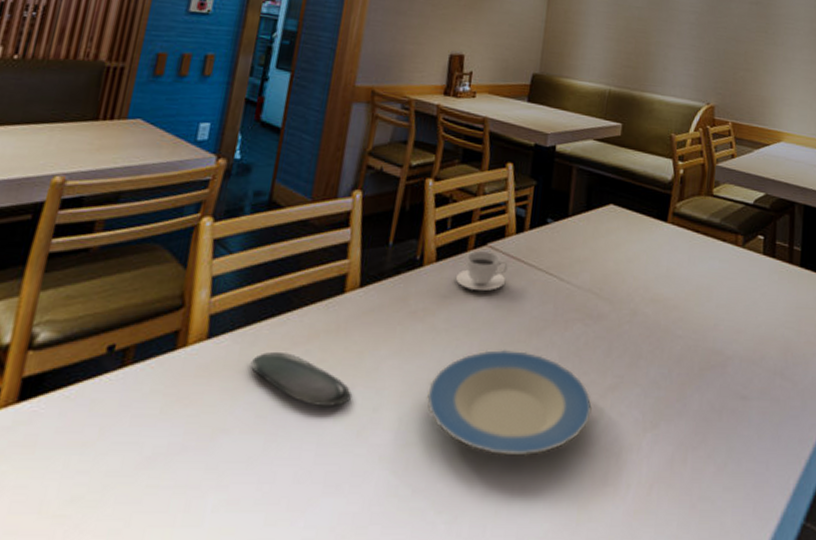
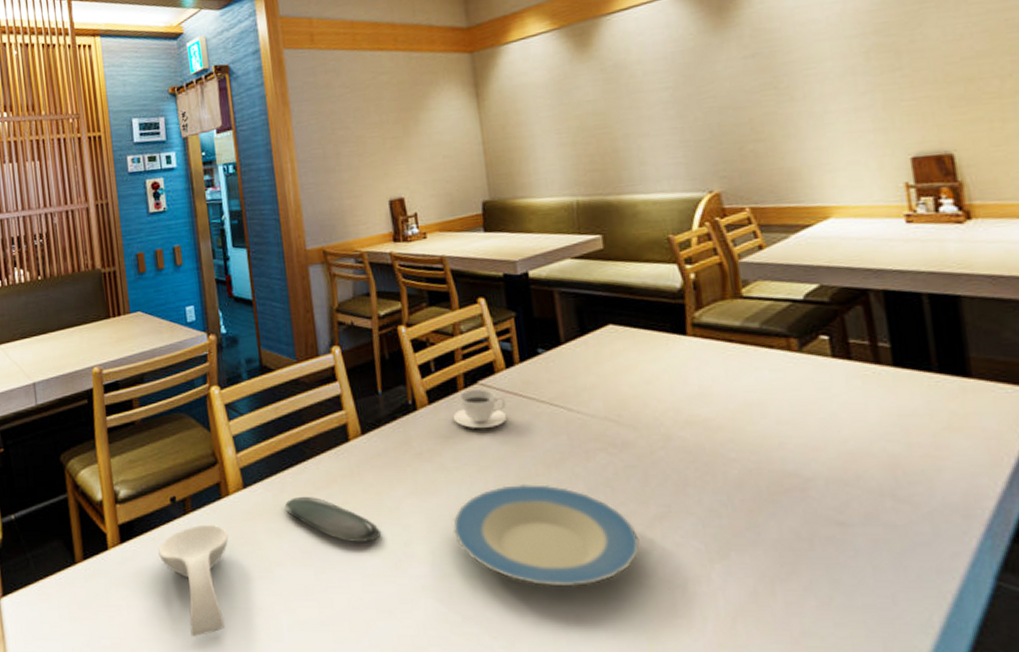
spoon rest: none [68,380,172,525] -> present [158,524,229,637]

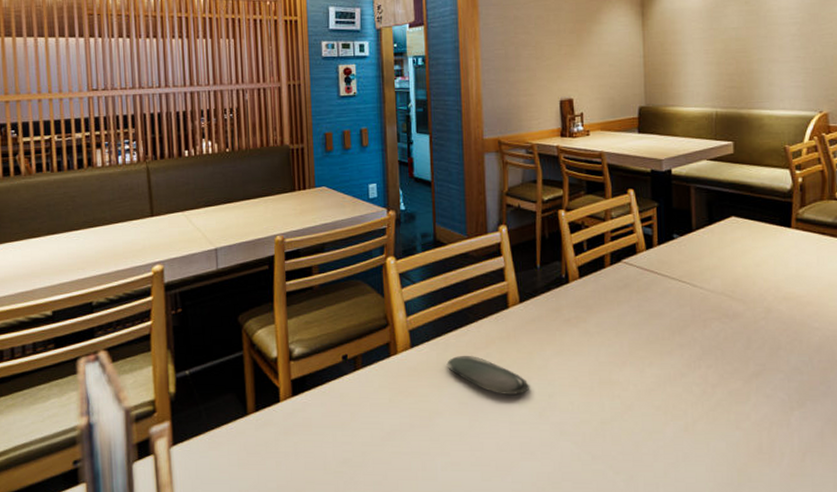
spoon rest: present [158,524,229,637] -> none [328,379,394,478]
teacup: present [452,388,508,428] -> none [598,266,644,299]
plate: present [453,483,640,587] -> none [591,346,739,431]

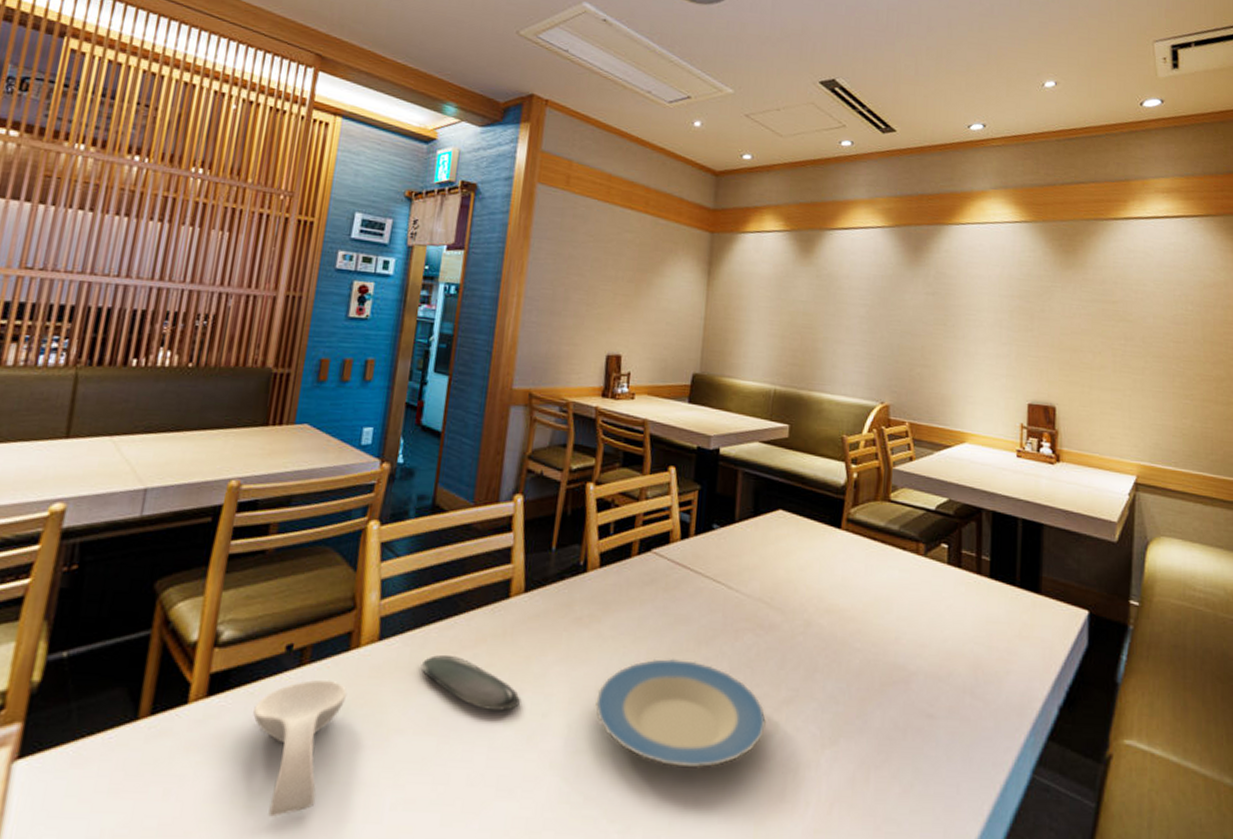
spoon rest: none [328,379,394,478] -> present [253,679,348,817]
plate: none [591,346,739,431] -> present [596,658,766,769]

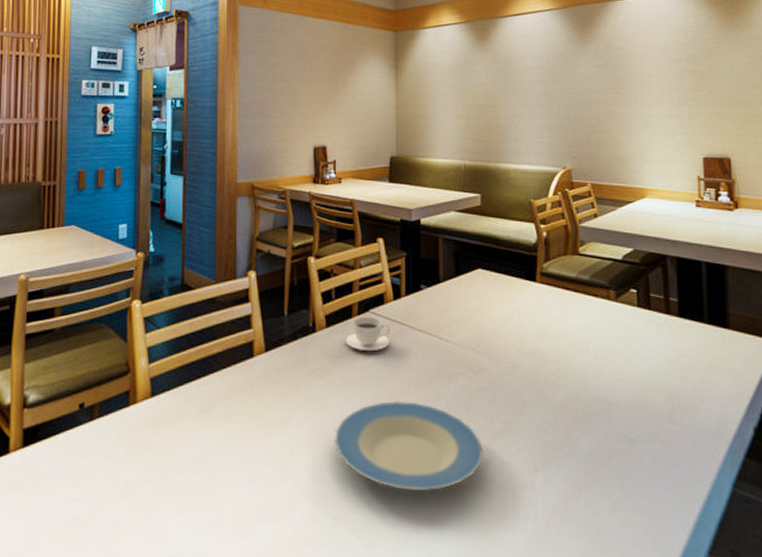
spoon rest: present [253,679,348,817] -> none [60,430,131,539]
oval tray: present [420,654,520,711] -> none [187,406,271,450]
teacup: none [620,556,674,598] -> present [345,316,390,350]

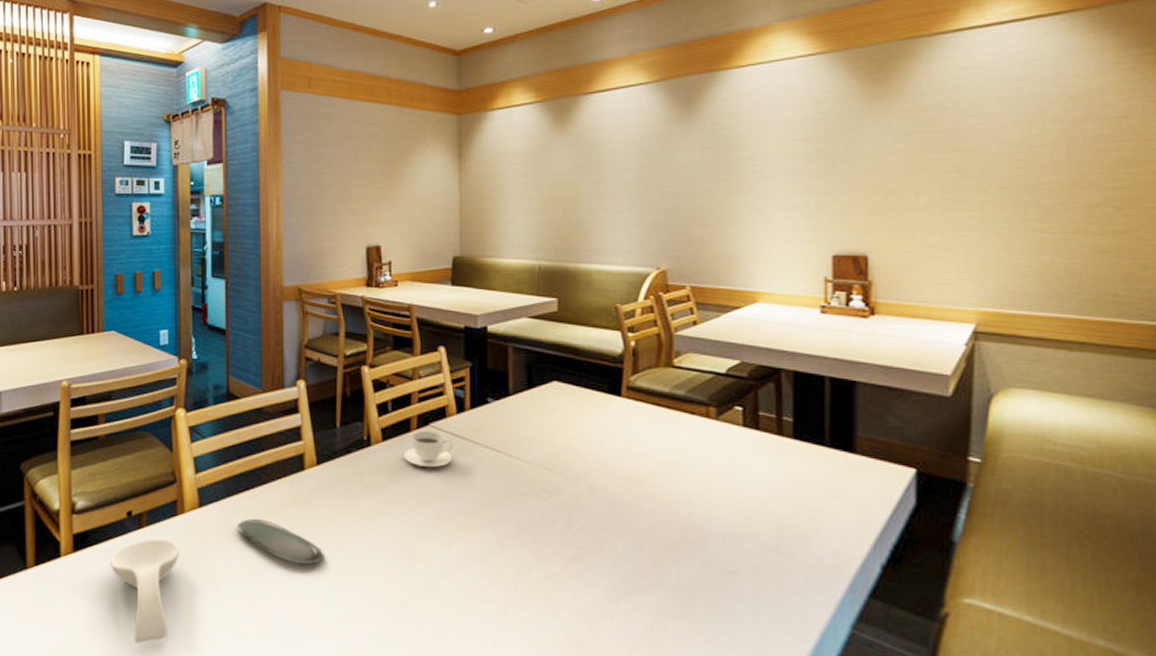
spoon rest: none [60,430,131,539] -> present [110,538,180,644]
oval tray: none [187,406,271,450] -> present [236,518,324,565]
plate: present [335,400,483,492] -> none [392,520,557,616]

